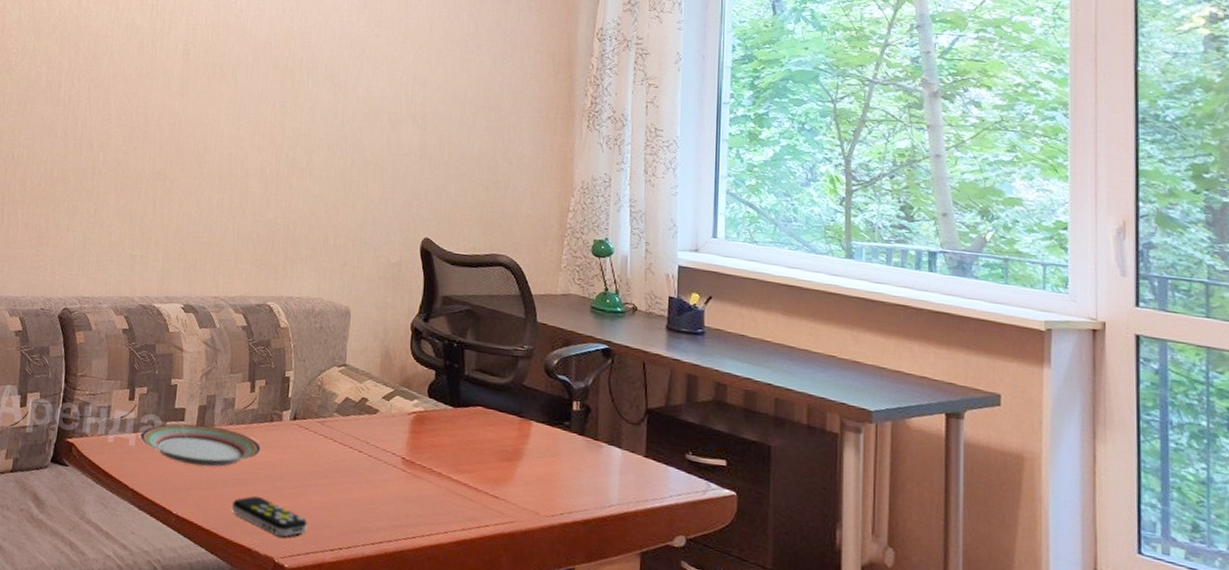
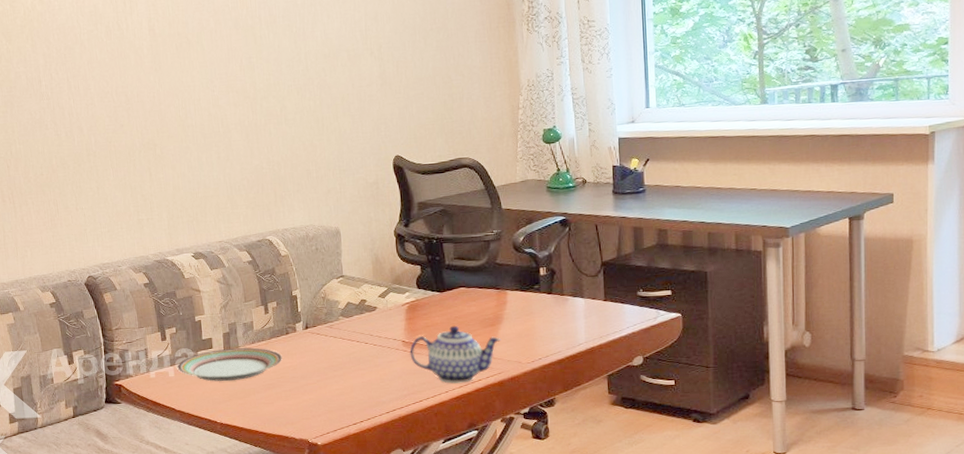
remote control: present [232,496,307,537] -> none [266,395,332,423]
teapot: none [408,450,518,525] -> present [409,325,501,384]

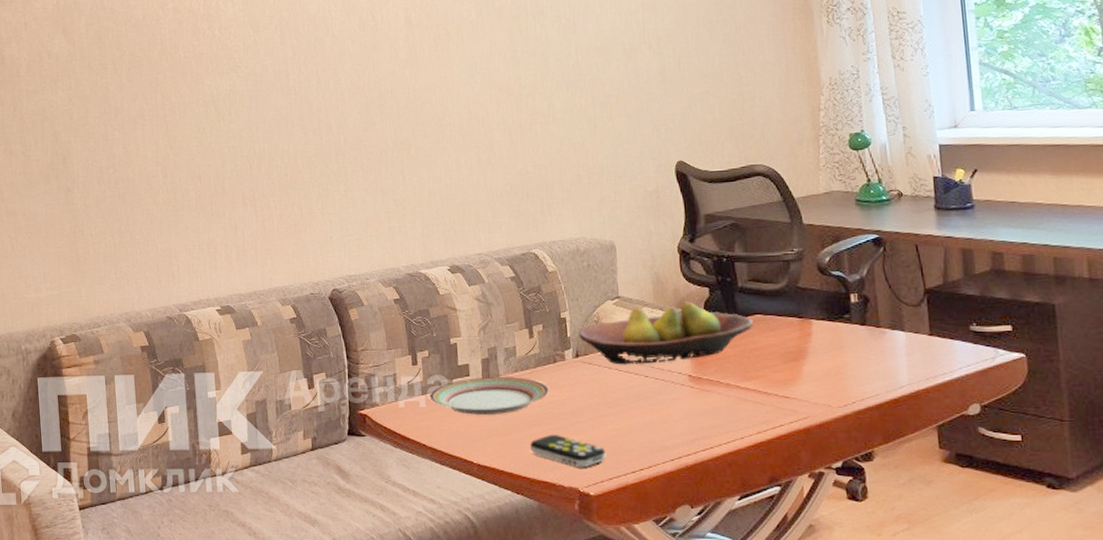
remote control: none [266,395,332,423] -> present [530,434,606,468]
fruit bowl: none [308,278,458,334] -> present [579,301,753,365]
teapot: present [409,325,501,384] -> none [697,359,807,428]

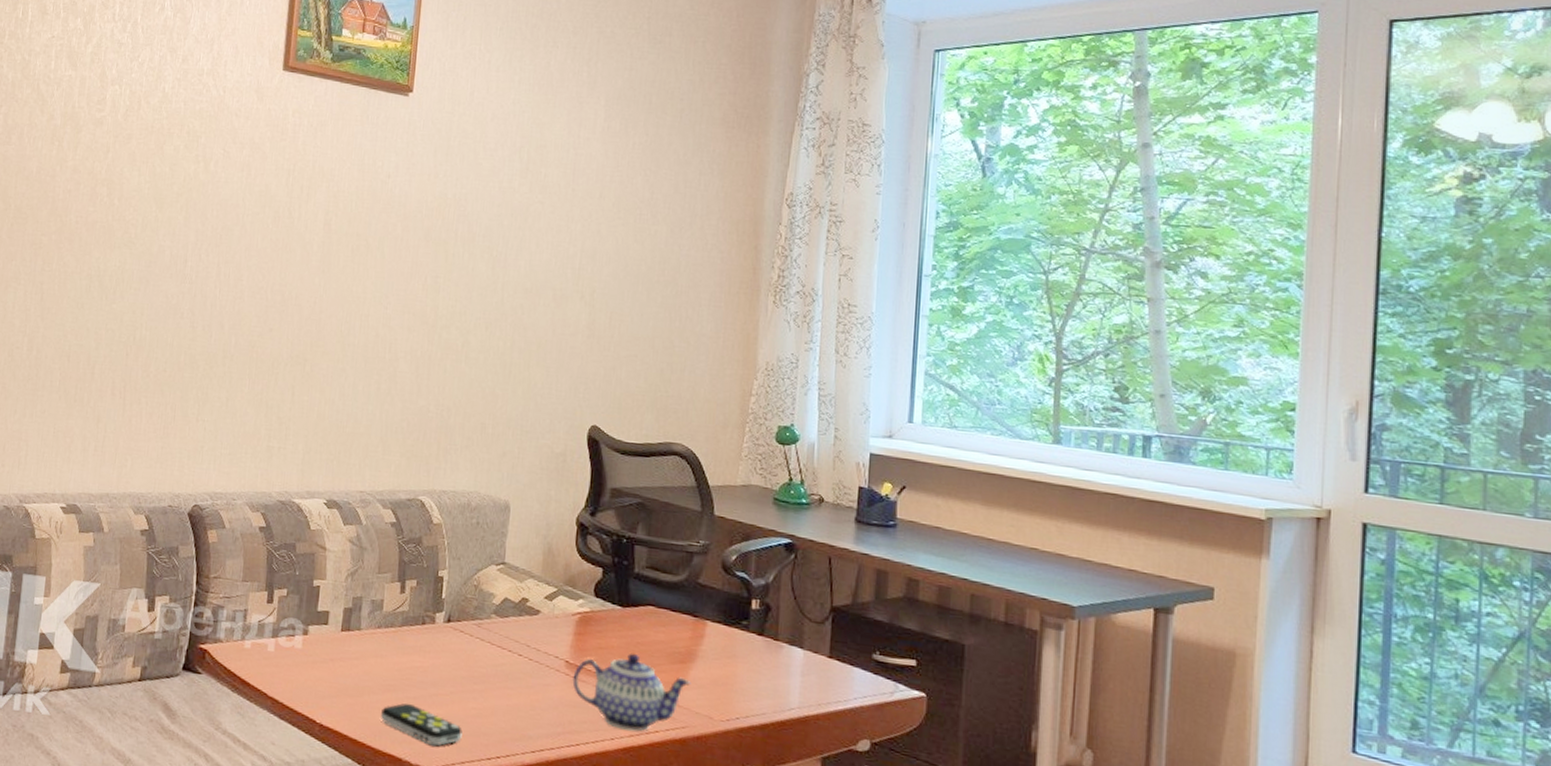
plate: present [429,377,549,415] -> none [279,627,412,673]
fruit bowl: present [579,301,753,365] -> none [455,577,644,644]
teapot: none [697,359,807,428] -> present [572,653,691,731]

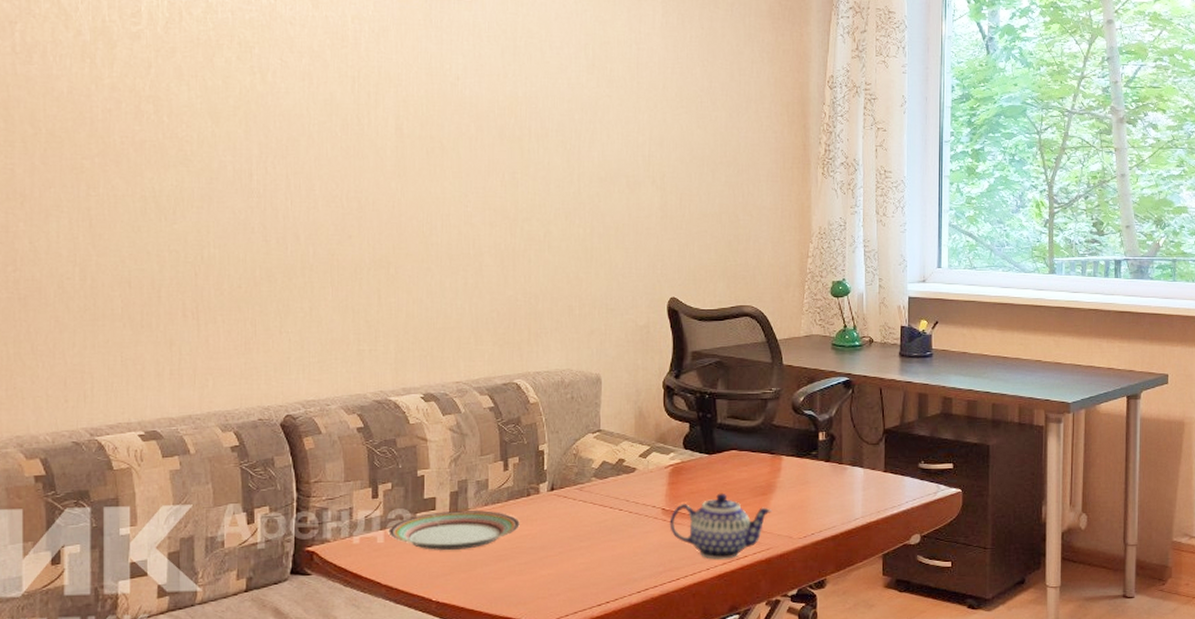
plate: none [279,627,412,673] -> present [388,510,520,550]
remote control: present [381,703,463,746] -> none [495,568,573,603]

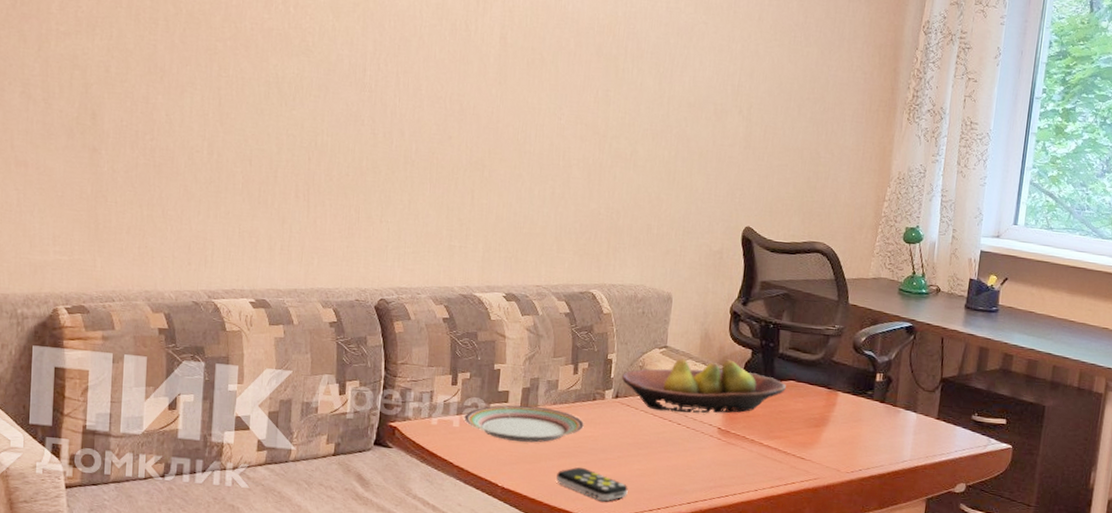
remote control: none [495,568,573,603] -> present [556,467,628,502]
fruit bowl: none [556,436,728,498] -> present [622,358,786,413]
teapot: present [669,493,773,560] -> none [723,419,824,483]

